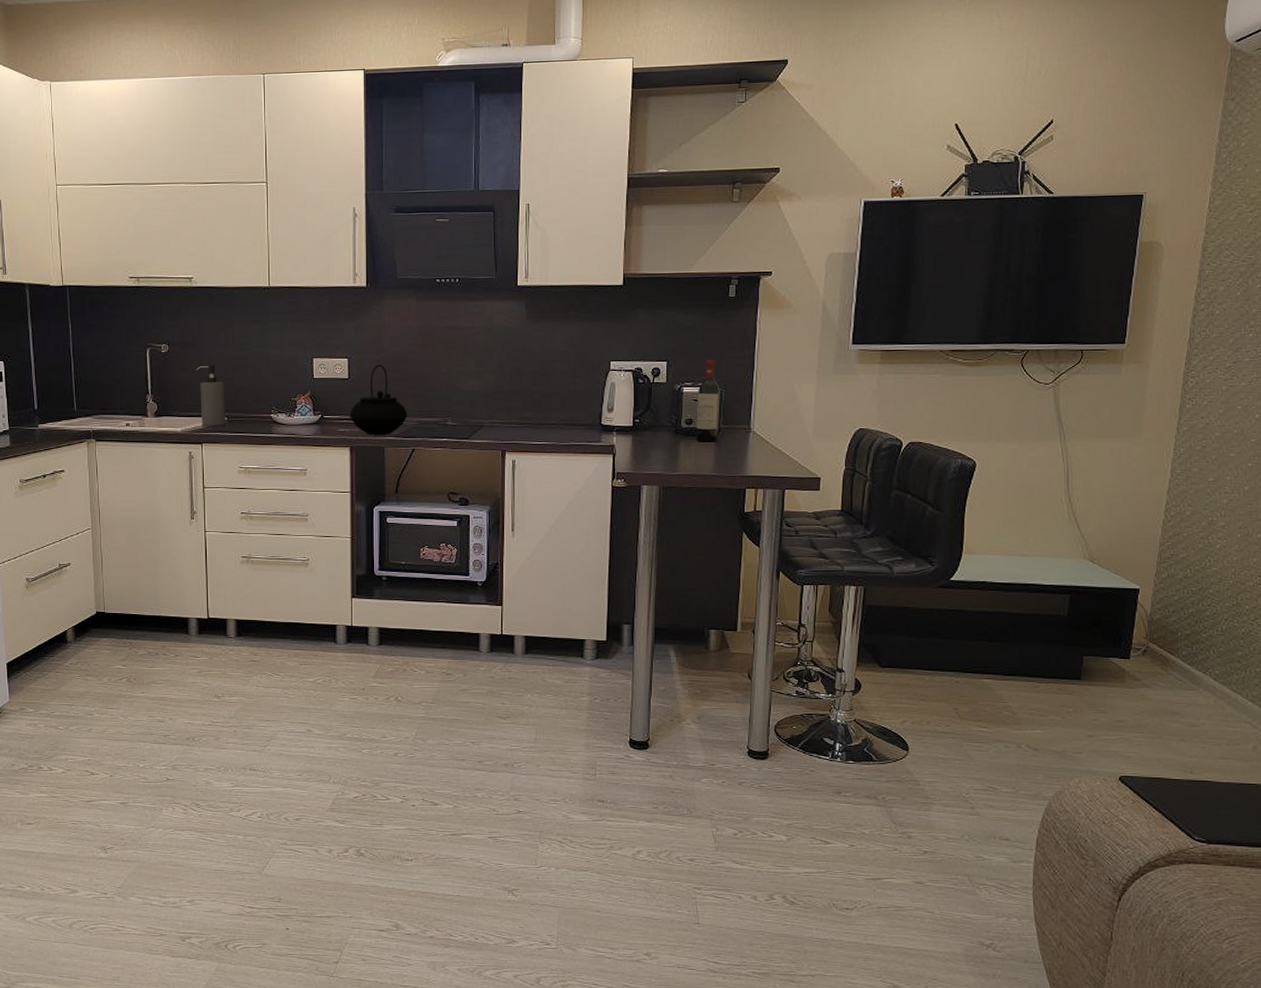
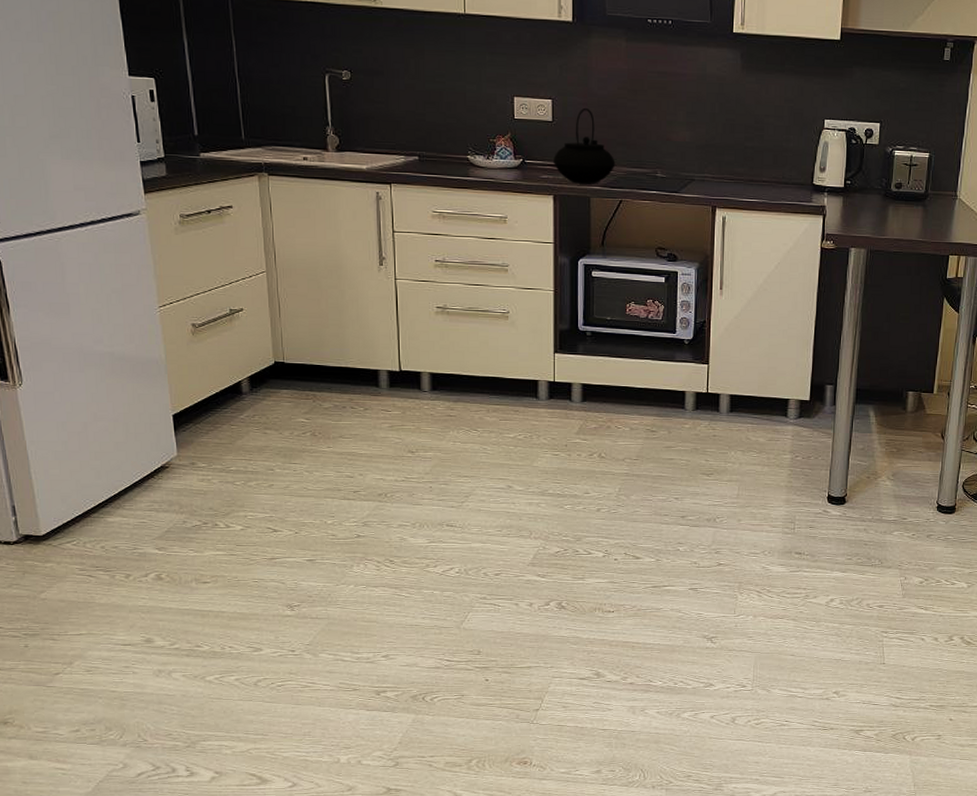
soap dispenser: present [195,365,226,427] -> none [382,97,418,167]
wine bottle: present [696,359,720,443] -> none [905,123,930,208]

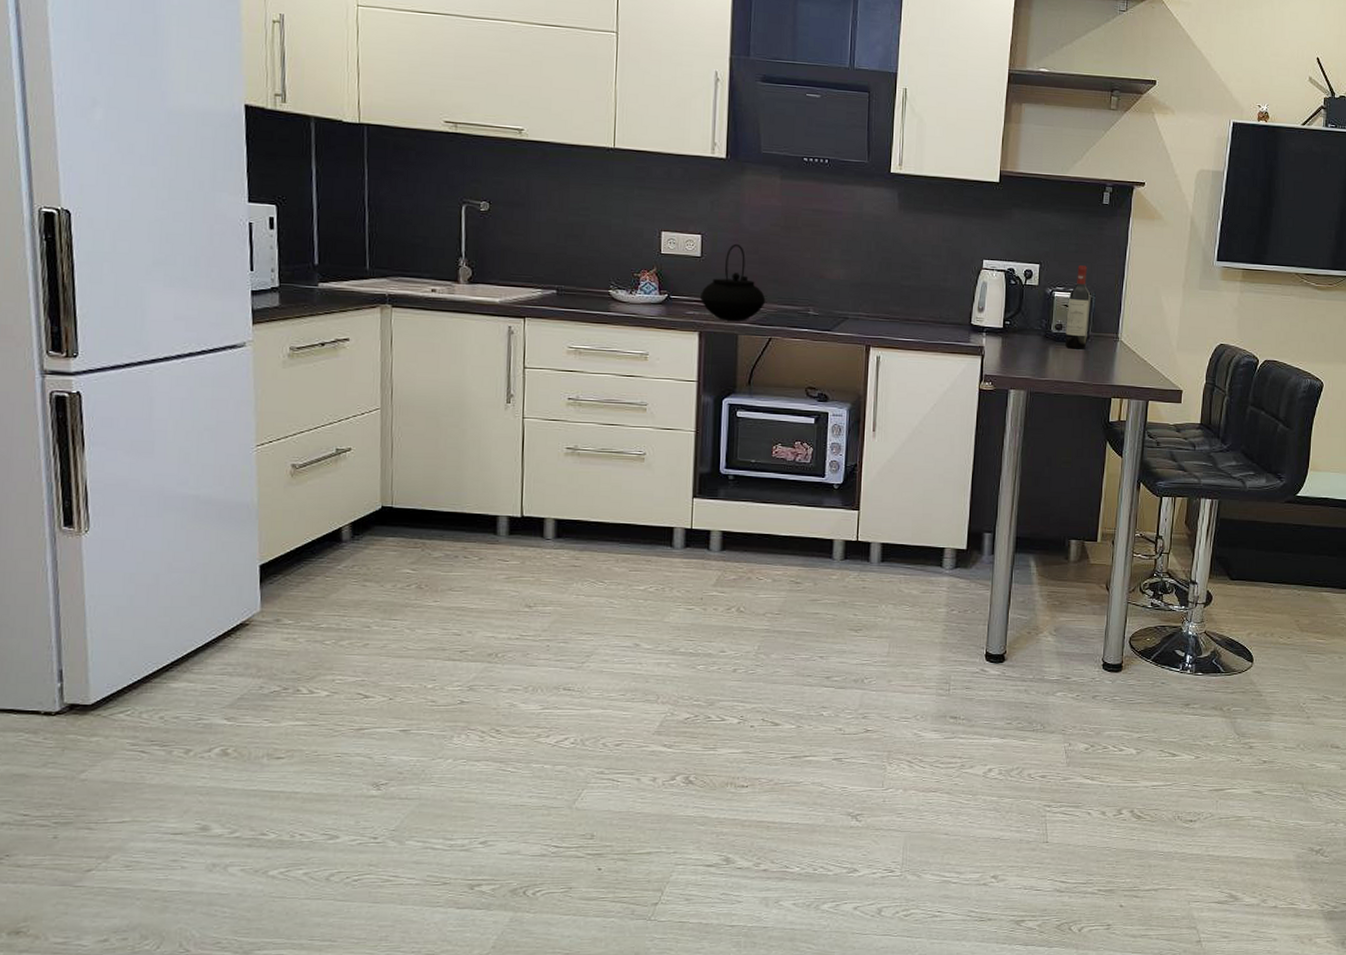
wine bottle: none [905,123,930,208] -> present [1065,265,1091,349]

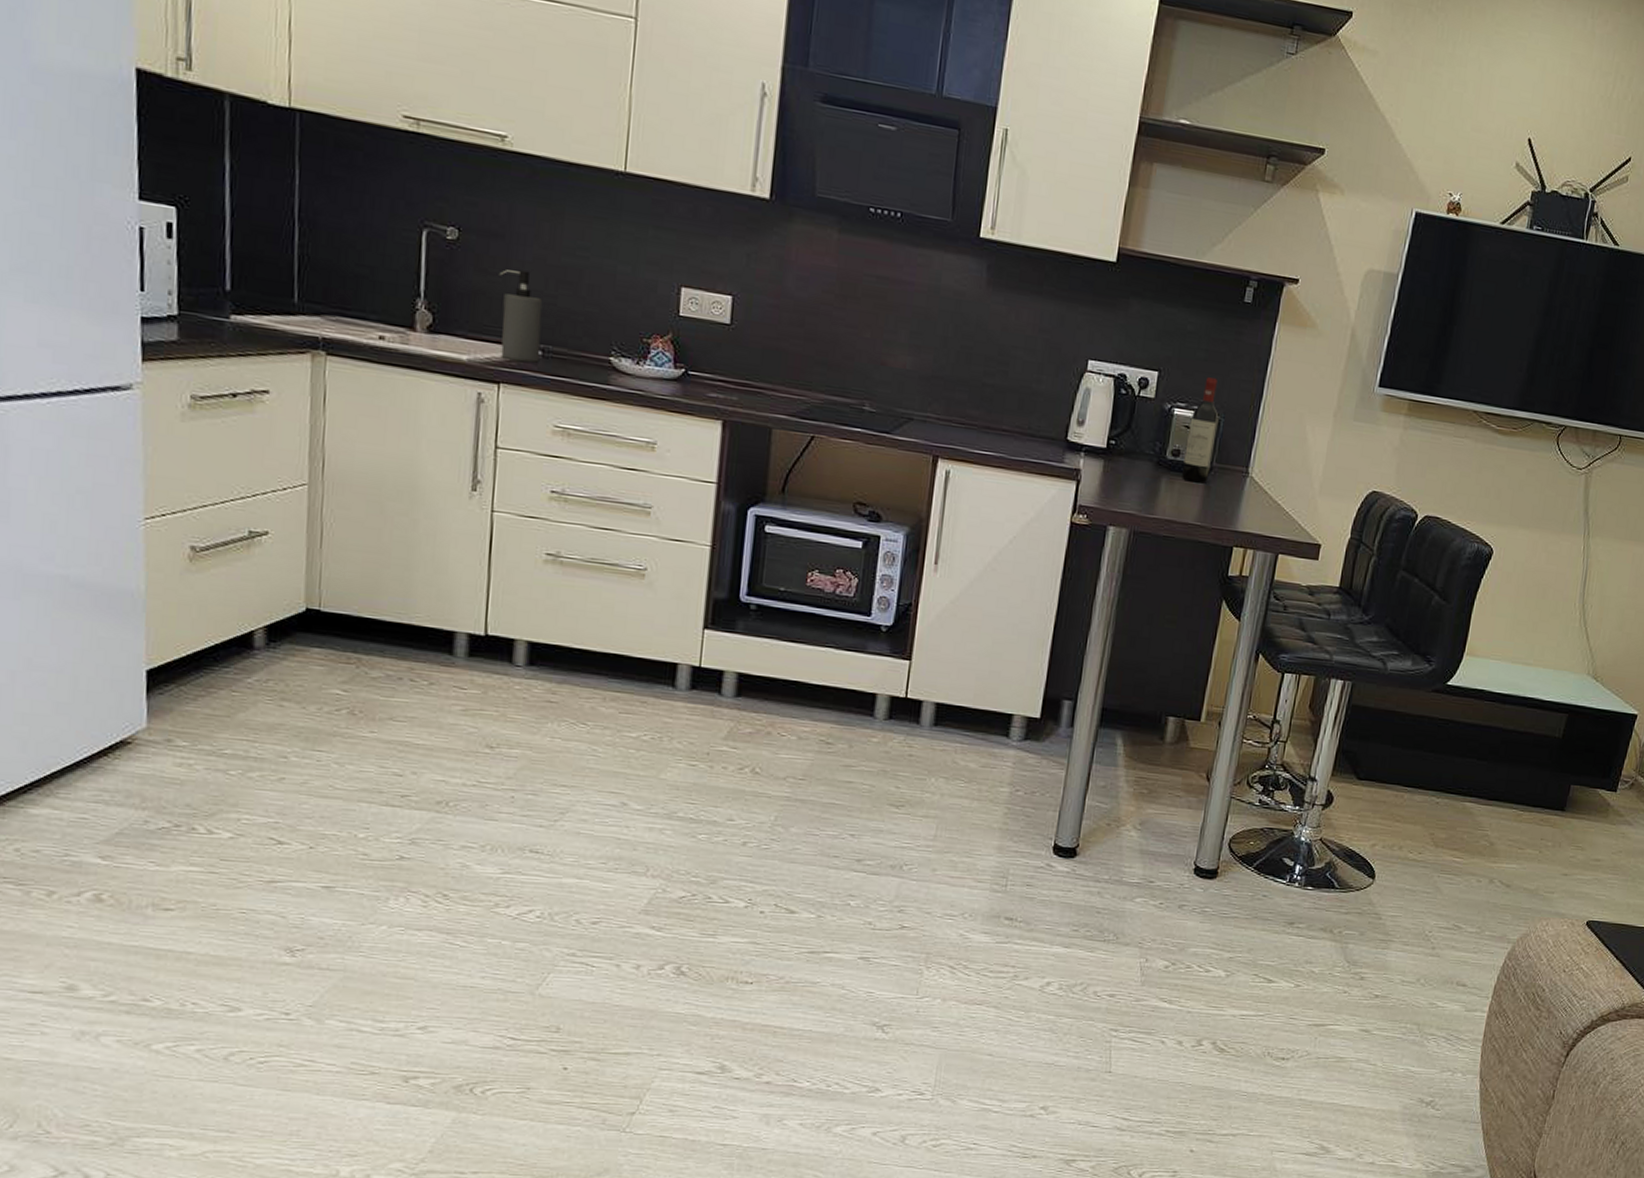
soap dispenser: none [521,229,556,301] -> present [498,269,543,364]
teapot: present [700,243,766,321] -> none [727,311,810,412]

